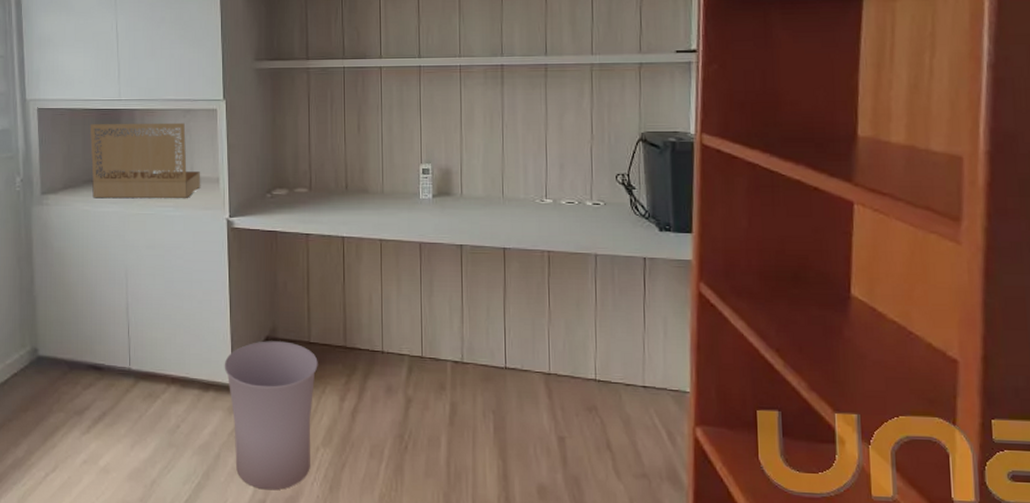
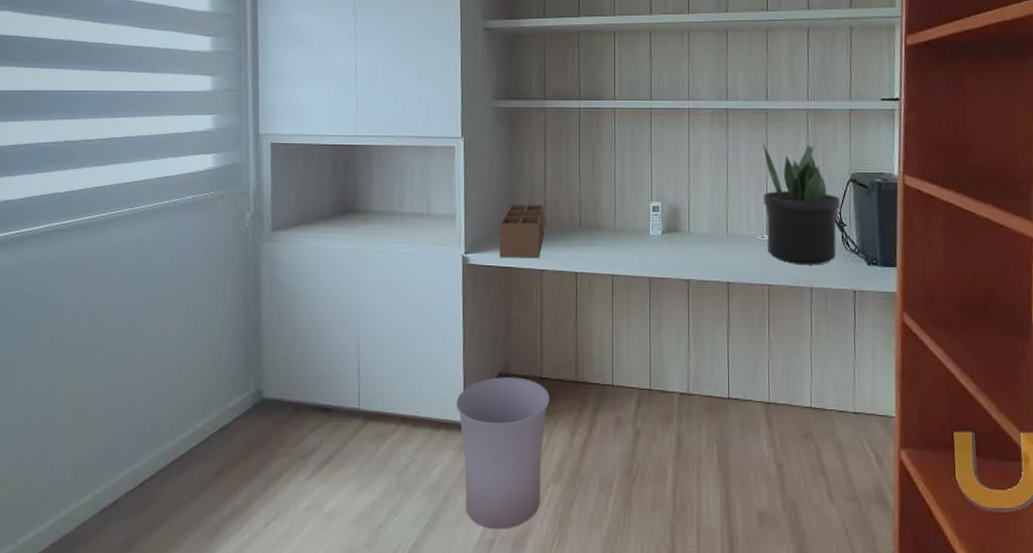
decorative box: present [90,122,201,199] -> none [325,159,437,235]
desk organizer: none [263,167,310,222] -> present [498,204,545,258]
planter: none [542,100,629,230] -> present [763,142,841,264]

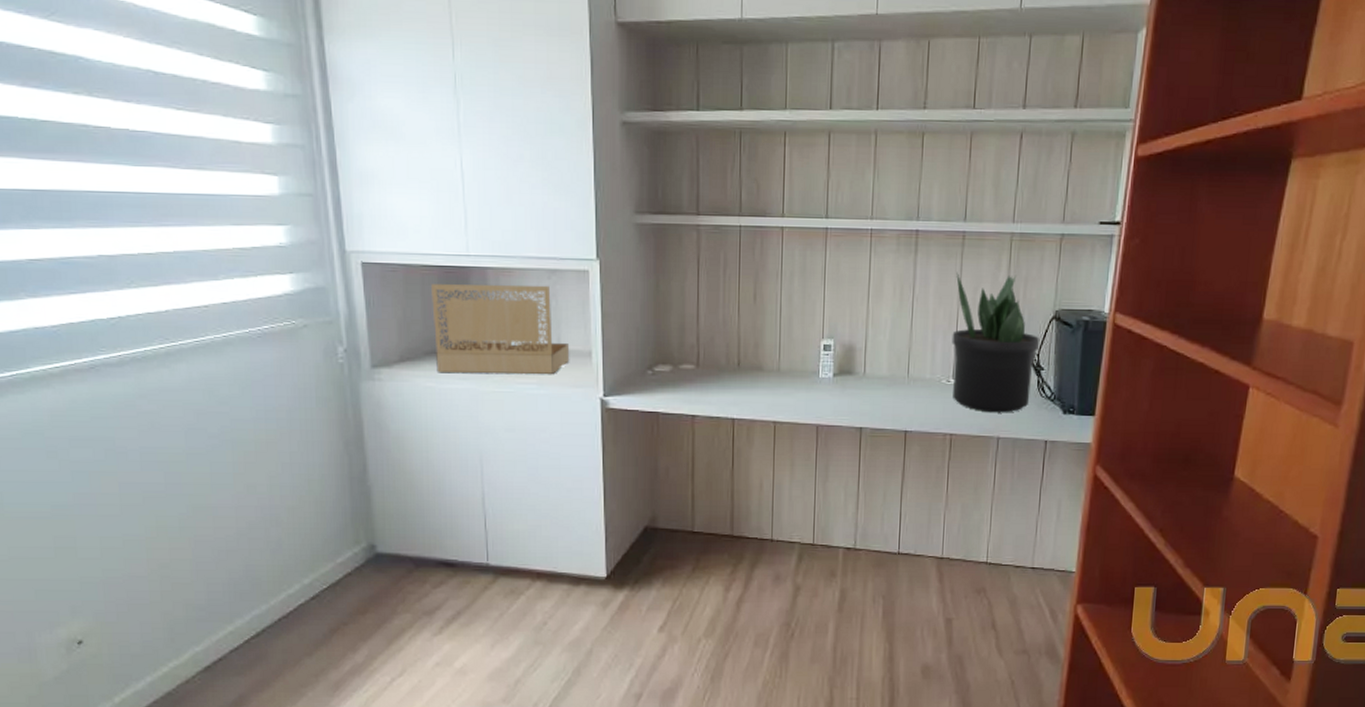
decorative box: none [325,159,437,235] -> present [431,284,570,374]
waste bin: present [456,377,550,529] -> none [597,531,702,683]
desk organizer: present [498,204,545,258] -> none [643,340,698,403]

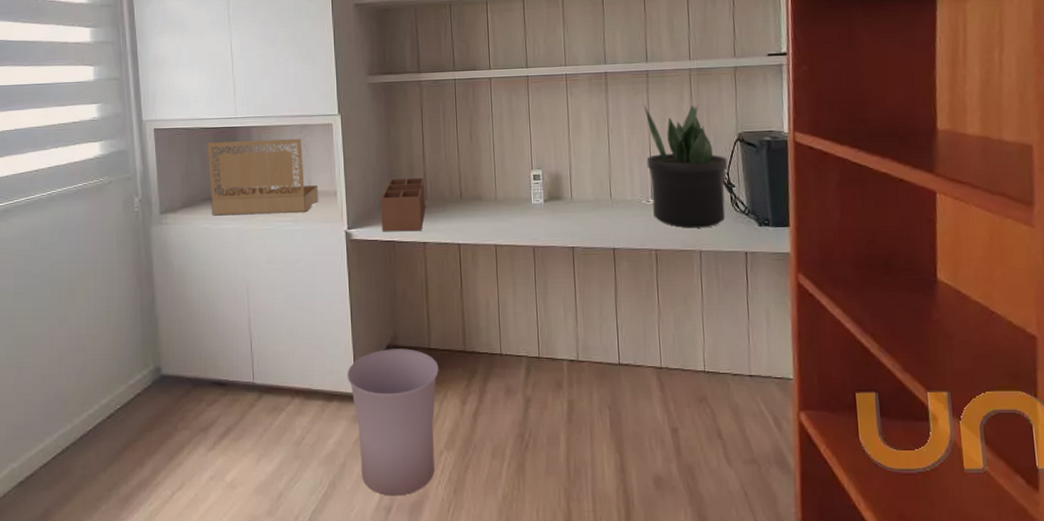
waste bin: none [597,531,702,683] -> present [347,349,439,496]
desk organizer: none [643,340,698,403] -> present [380,177,426,232]

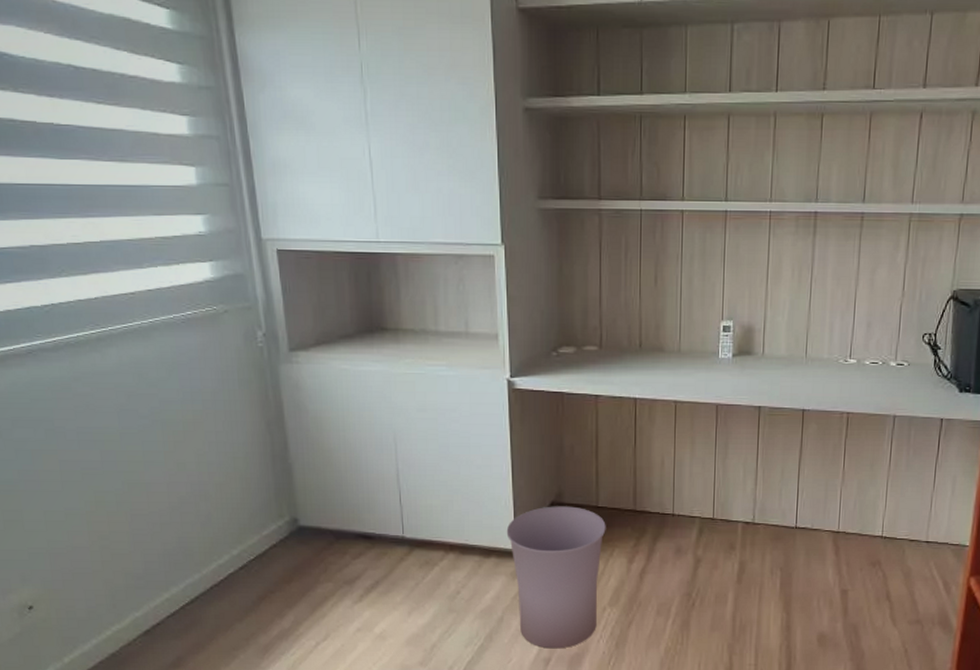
decorative box: present [208,138,319,216] -> none [344,269,478,356]
desk organizer: present [380,177,426,232] -> none [548,322,601,383]
planter: present [644,105,728,227] -> none [849,253,938,391]

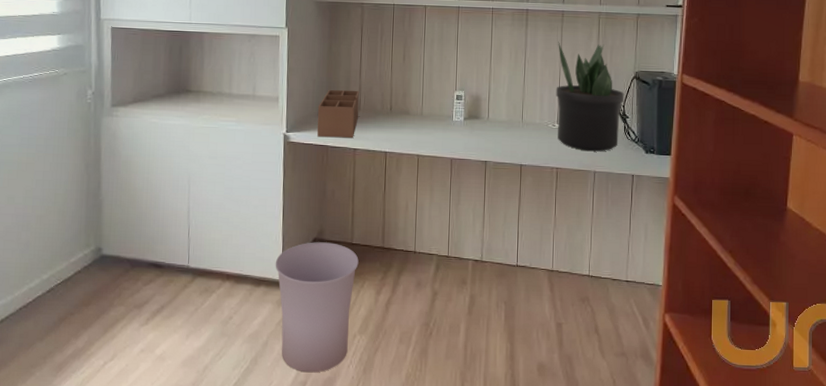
desk organizer: none [548,322,601,383] -> present [317,89,359,138]
planter: none [849,253,938,391] -> present [555,41,625,151]

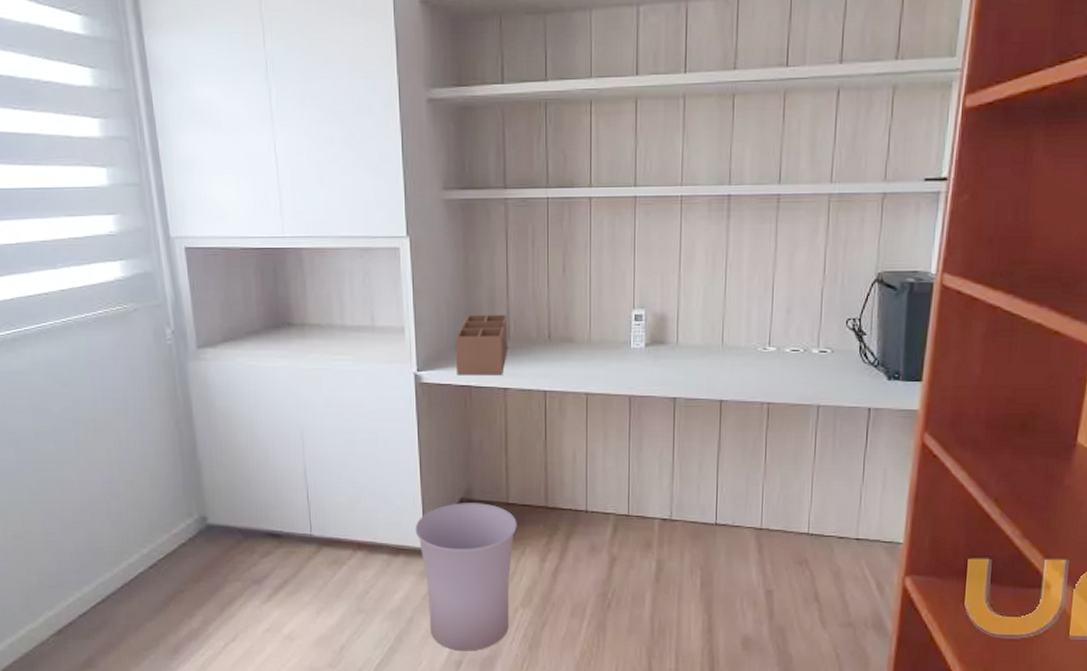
planter: present [555,41,625,151] -> none [767,236,862,379]

